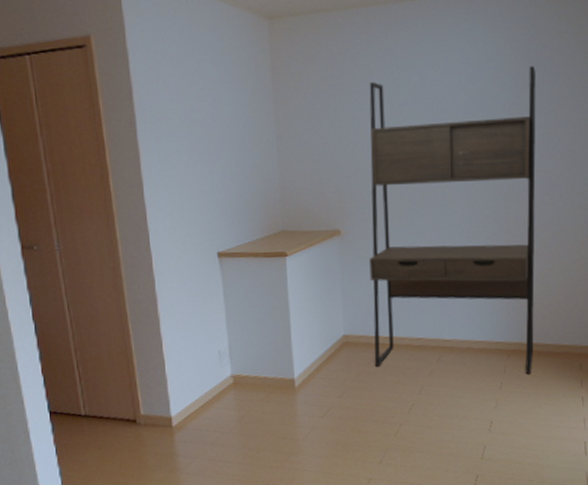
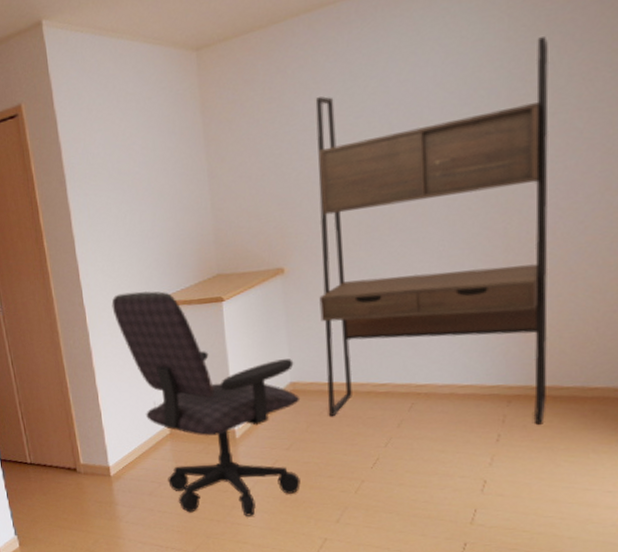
office chair: none [179,240,352,462] -> present [111,290,301,516]

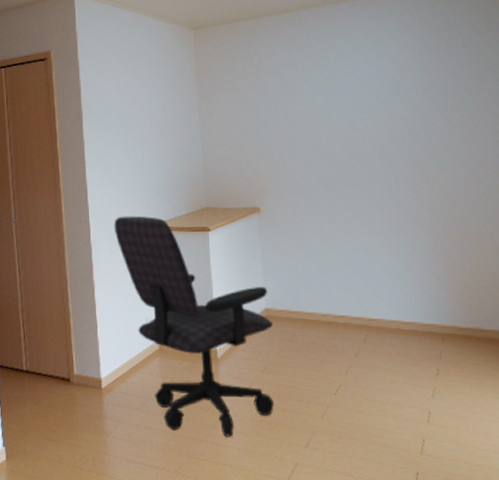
desk: present [315,36,549,425] -> none [283,55,473,362]

